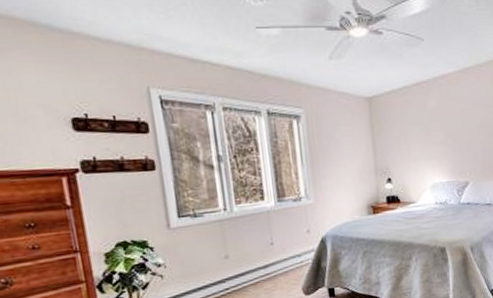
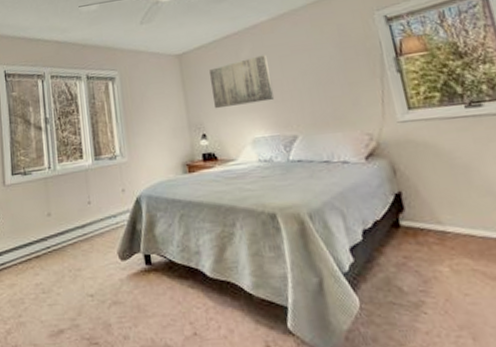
wall art: none [398,106,454,155] -> present [209,55,275,109]

